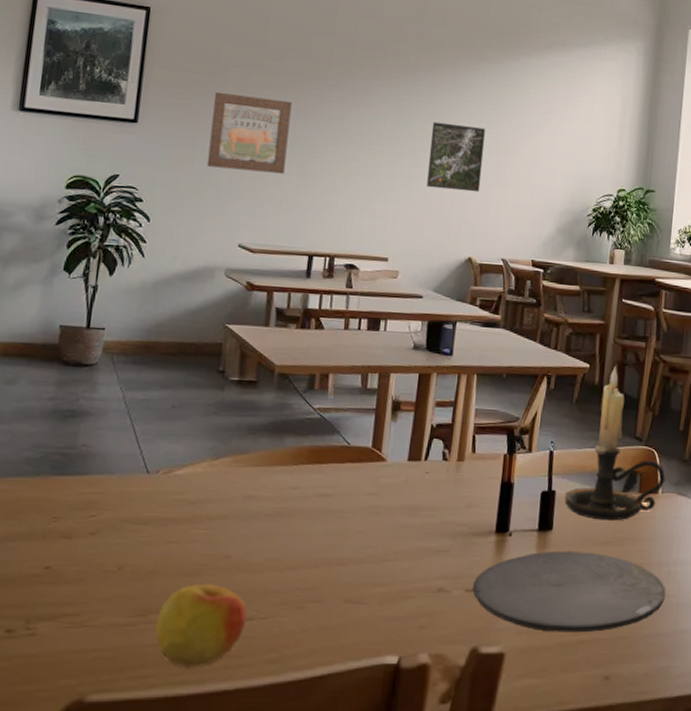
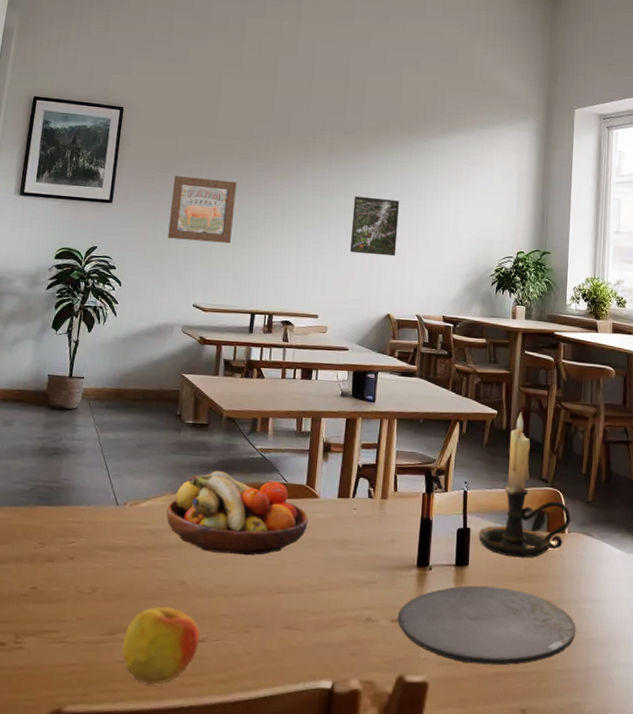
fruit bowl: none [207,433,374,526] -> present [166,471,309,556]

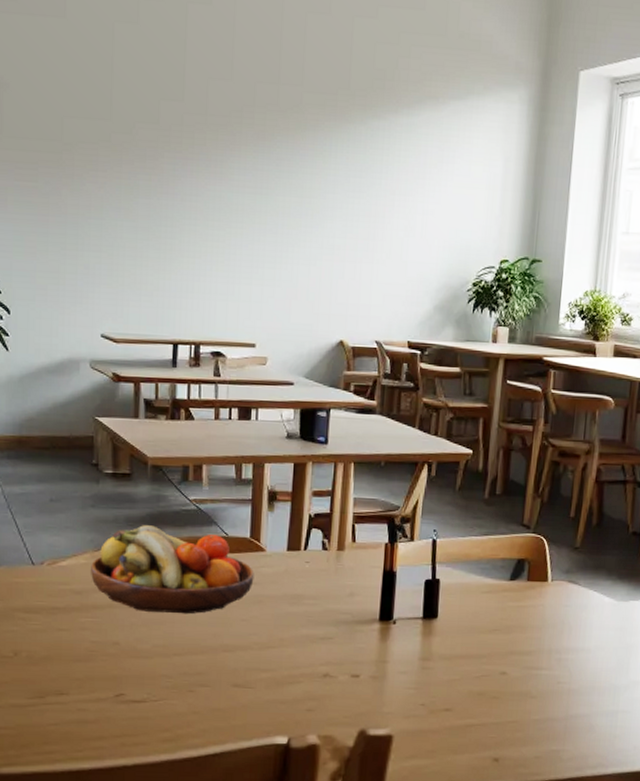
apple: present [122,606,201,685] -> none [54,668,140,745]
wall art: present [167,176,237,244] -> none [62,173,144,258]
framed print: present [350,196,400,257] -> none [292,193,353,270]
plate: present [397,585,576,666] -> none [357,638,557,717]
candle holder: present [479,412,571,558] -> none [449,451,555,609]

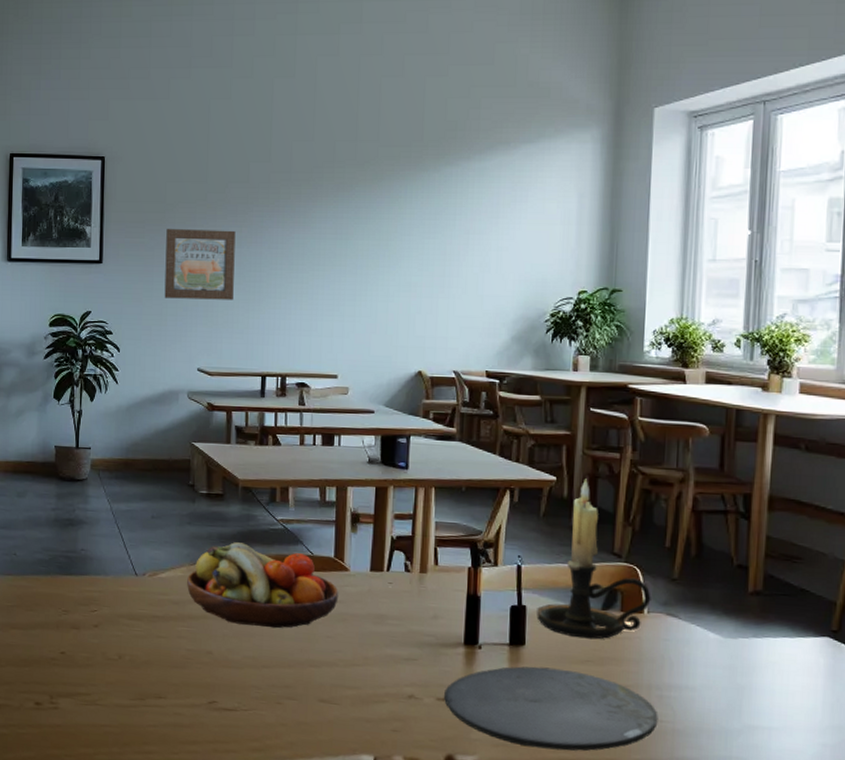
wall art: none [62,173,144,258] -> present [164,229,236,300]
plate: none [357,638,557,717] -> present [443,666,658,751]
candle holder: none [449,451,555,609] -> present [537,479,651,640]

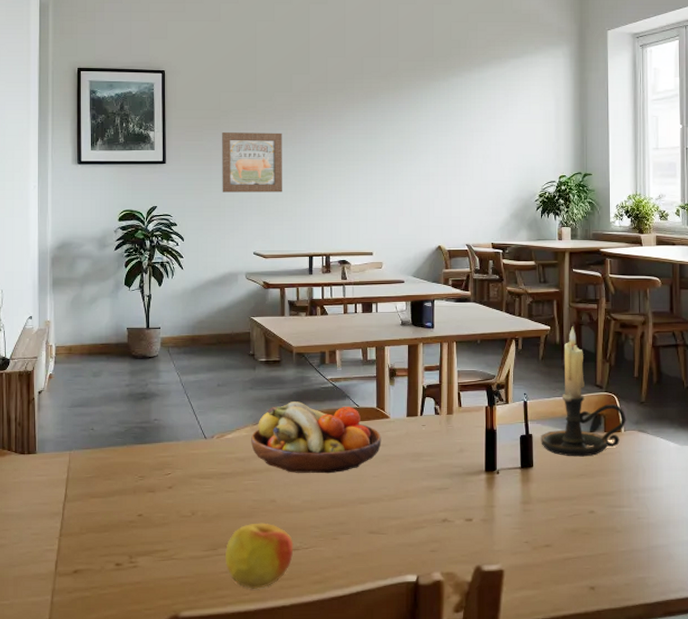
apple: none [153,675,231,749] -> present [224,523,294,589]
plate: present [443,666,658,751] -> none [470,484,637,552]

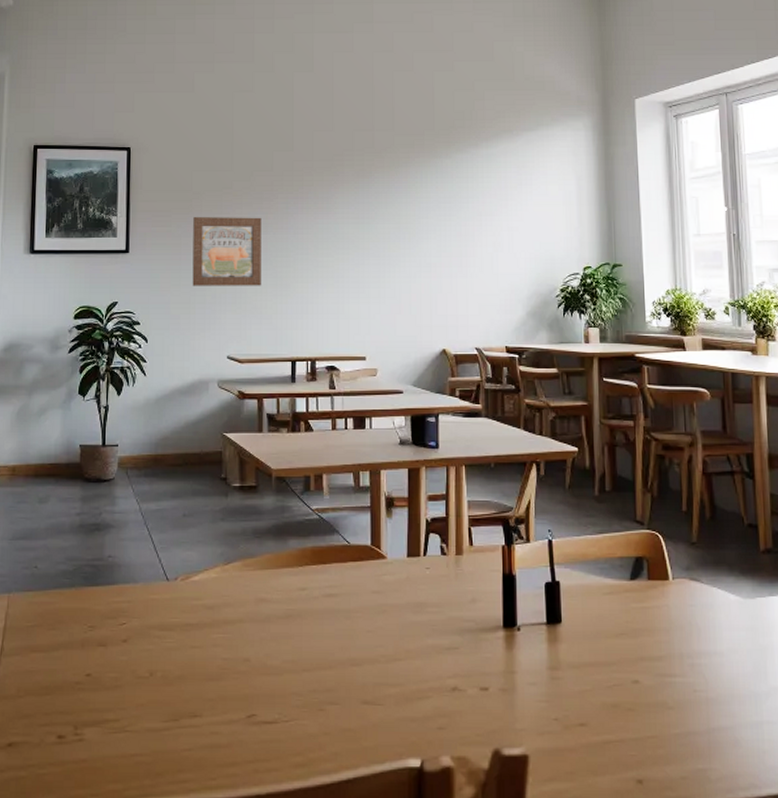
apple: present [224,523,294,589] -> none [188,687,271,772]
fruit bowl: present [251,402,382,474] -> none [222,536,377,627]
candle holder: present [541,326,626,457] -> none [570,448,675,611]

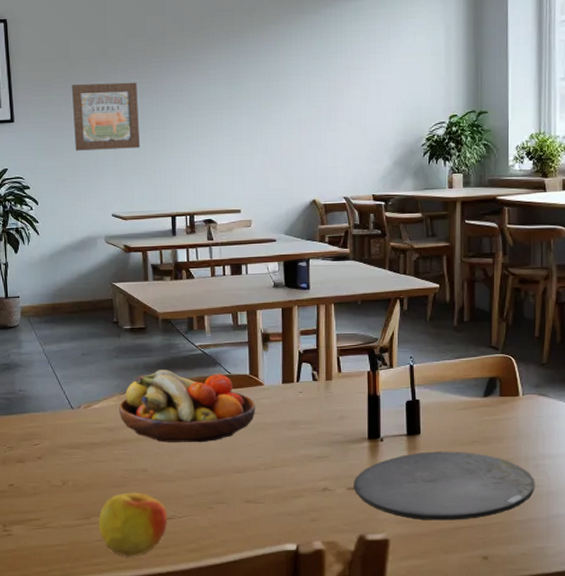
apple: none [188,687,271,772] -> present [98,492,168,557]
fruit bowl: none [222,536,377,627] -> present [119,370,256,443]
plate: none [486,644,692,732] -> present [353,451,535,521]

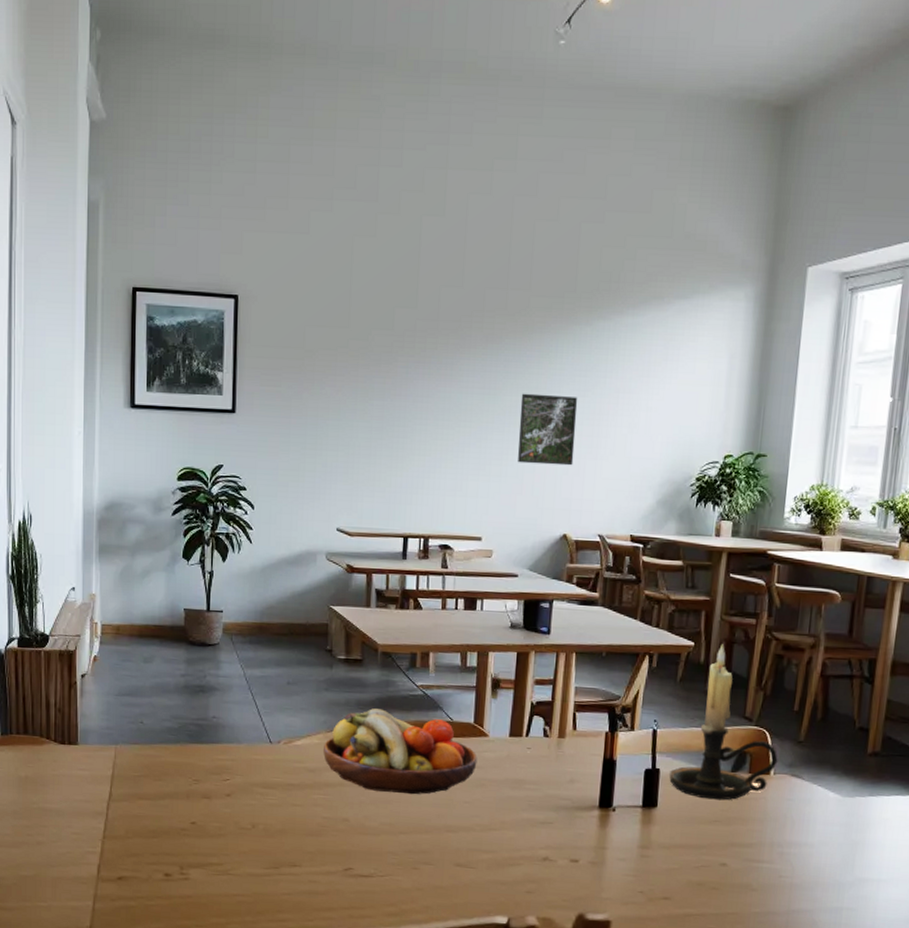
wall art: present [72,82,140,151] -> none [302,378,379,457]
apple: present [98,492,168,557] -> none [287,843,367,916]
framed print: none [263,78,316,141] -> present [518,393,578,466]
plate: present [353,451,535,521] -> none [576,827,778,907]
candle holder: none [429,283,525,423] -> present [669,644,778,800]

